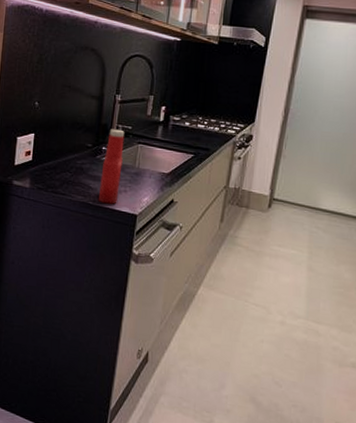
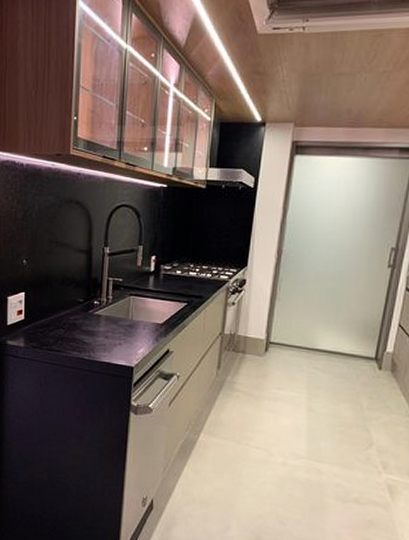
ketchup bottle: present [98,129,125,204] -> none [93,282,116,358]

